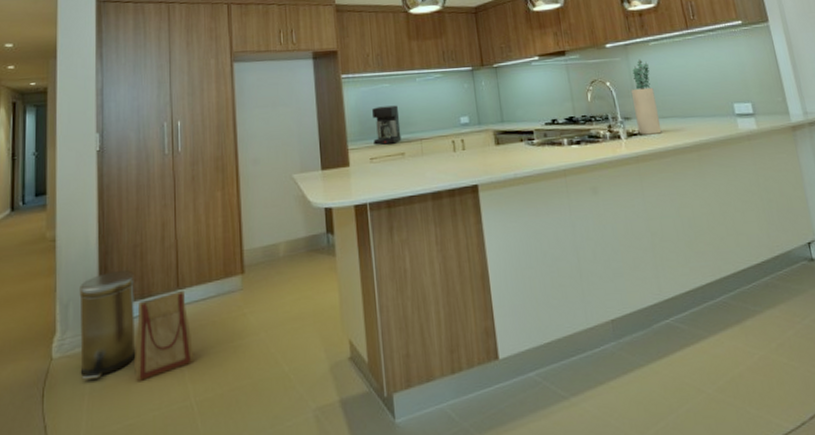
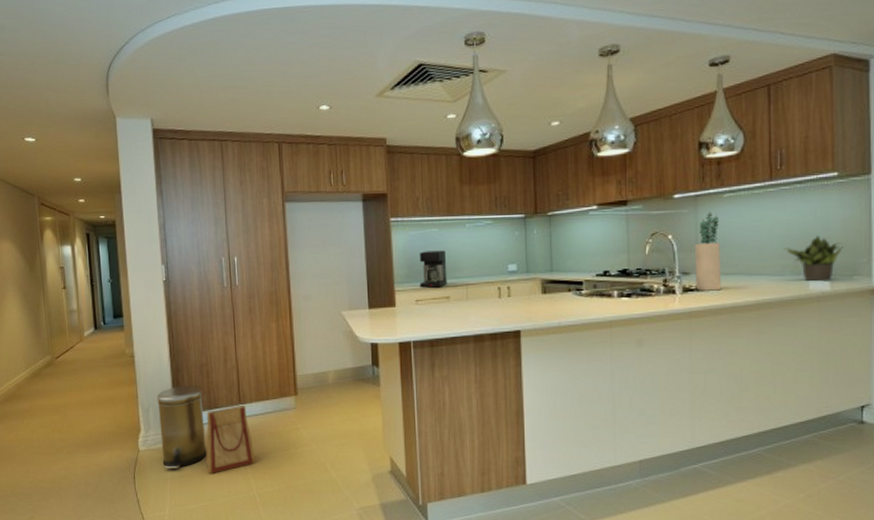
potted plant: none [710,78,760,121] -> present [784,235,843,282]

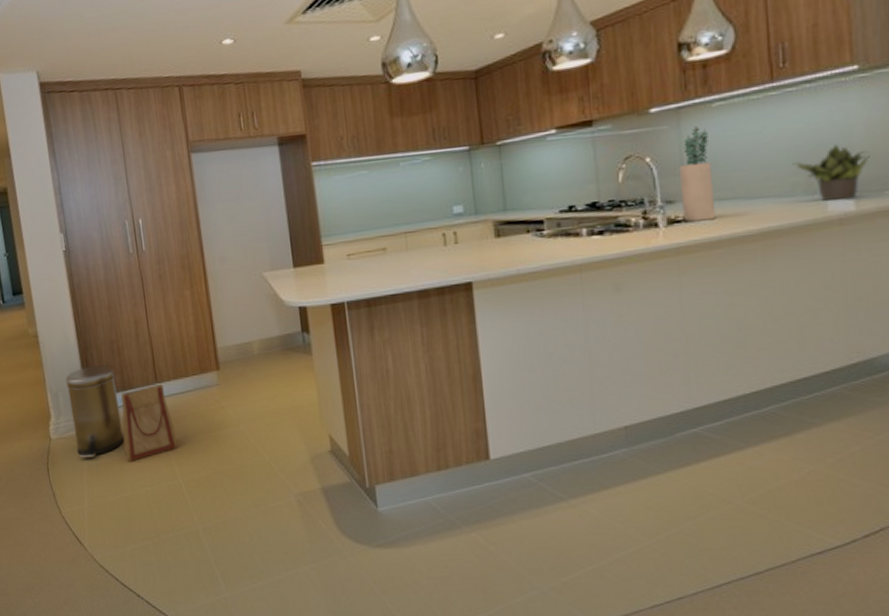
coffee maker: present [420,250,448,288] -> none [348,195,383,240]

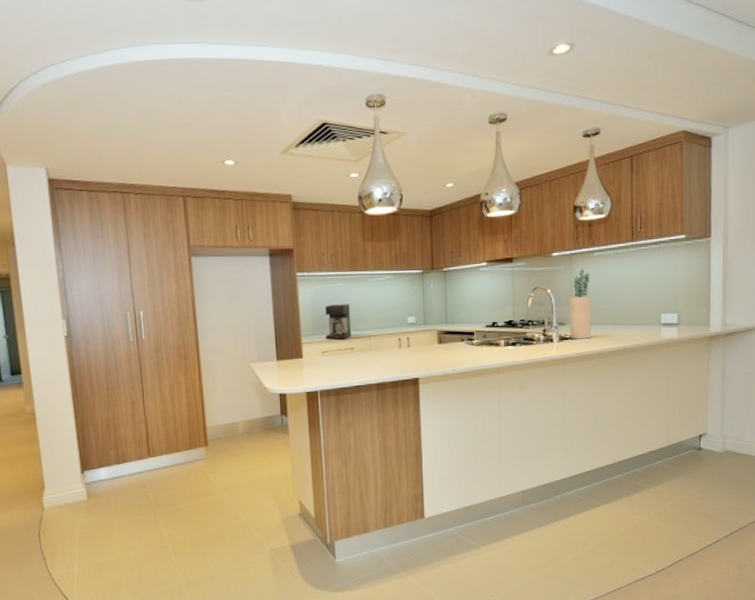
pedal bin: present [65,365,124,458] -> none [61,441,115,525]
shopping bag: present [121,383,179,461] -> none [115,457,167,527]
coffee maker: none [348,195,383,240] -> present [325,304,352,340]
potted plant: present [793,144,870,201] -> none [642,290,688,330]

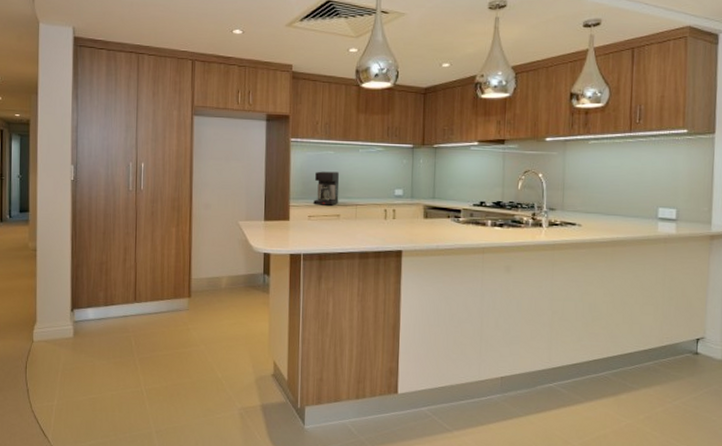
vase: present [569,269,591,340] -> none [560,155,584,227]

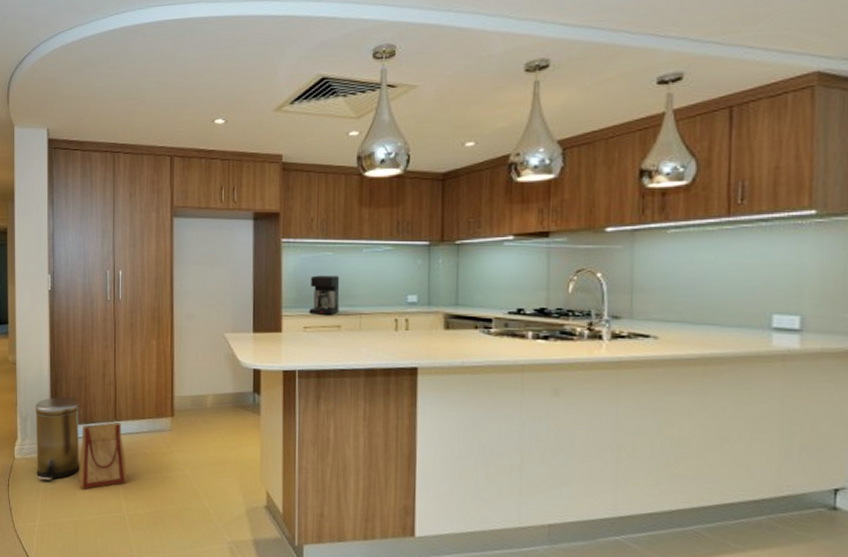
pedal bin: none [55,281,100,361] -> present [35,397,79,480]
shopping bag: none [97,303,146,368] -> present [78,422,128,489]

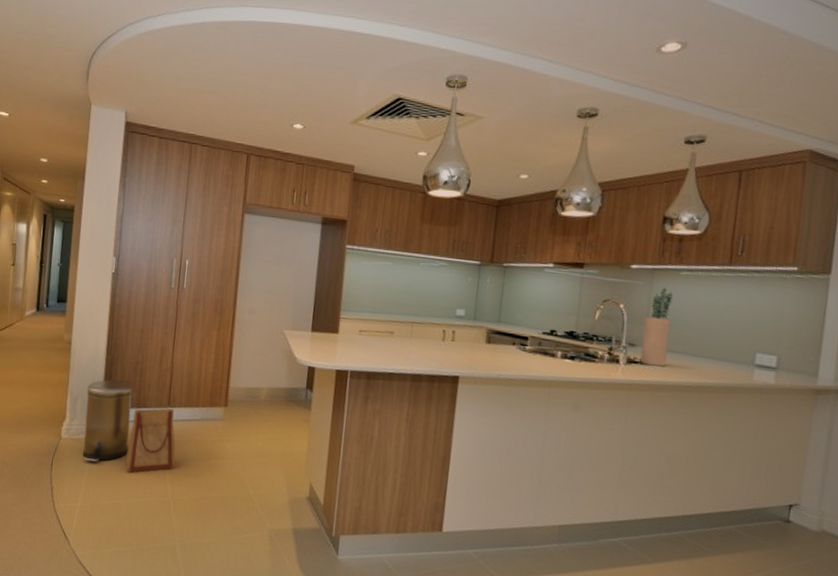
coffee maker: present [309,275,340,315] -> none [365,283,396,322]
vase: none [627,249,661,339] -> present [640,287,673,367]

